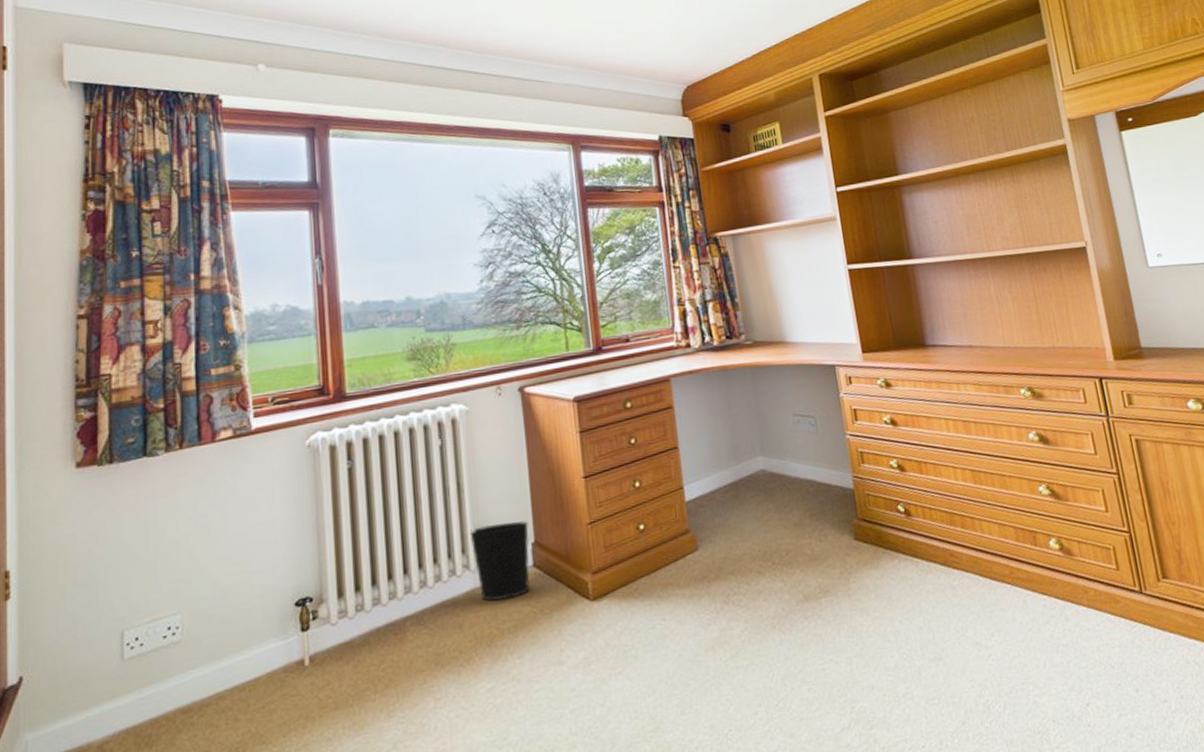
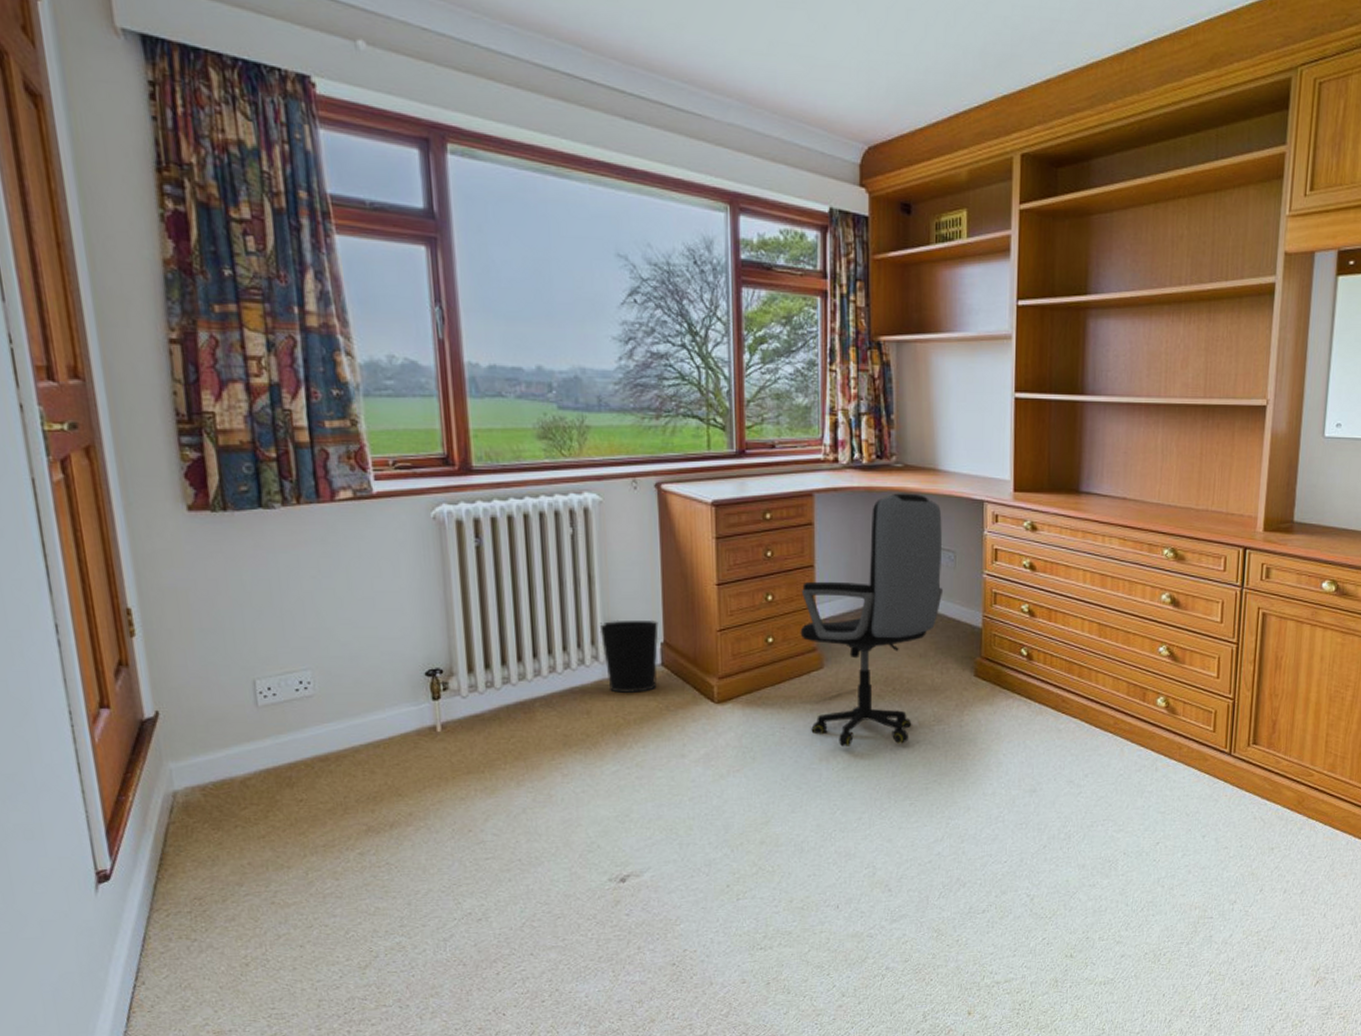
office chair: none [667,366,810,633] -> present [800,493,944,746]

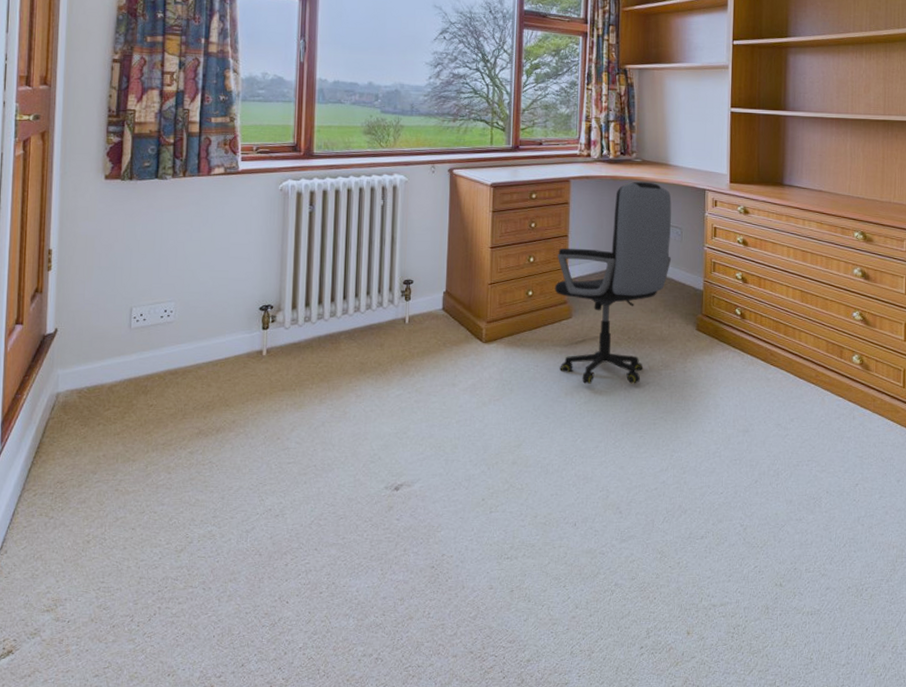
wastebasket: present [599,619,659,694] -> none [396,272,443,332]

